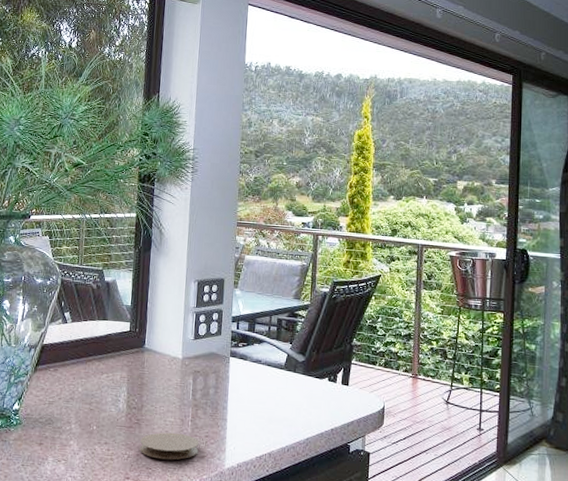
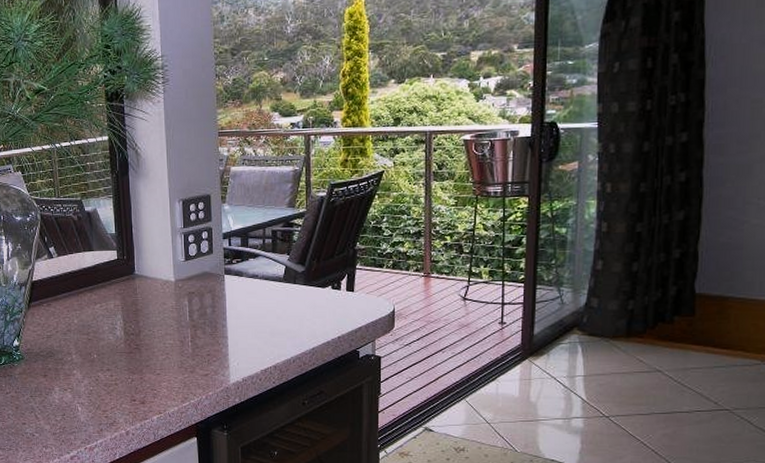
coaster: present [139,432,199,460] -> none [142,354,202,380]

